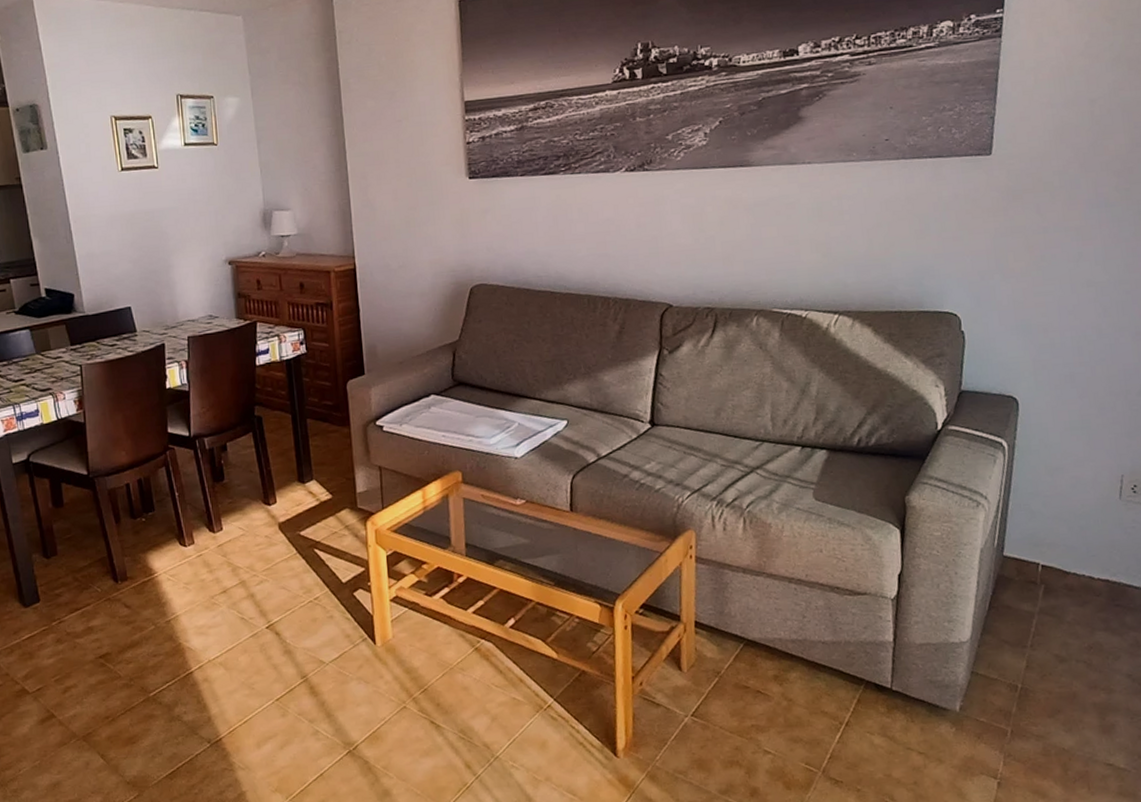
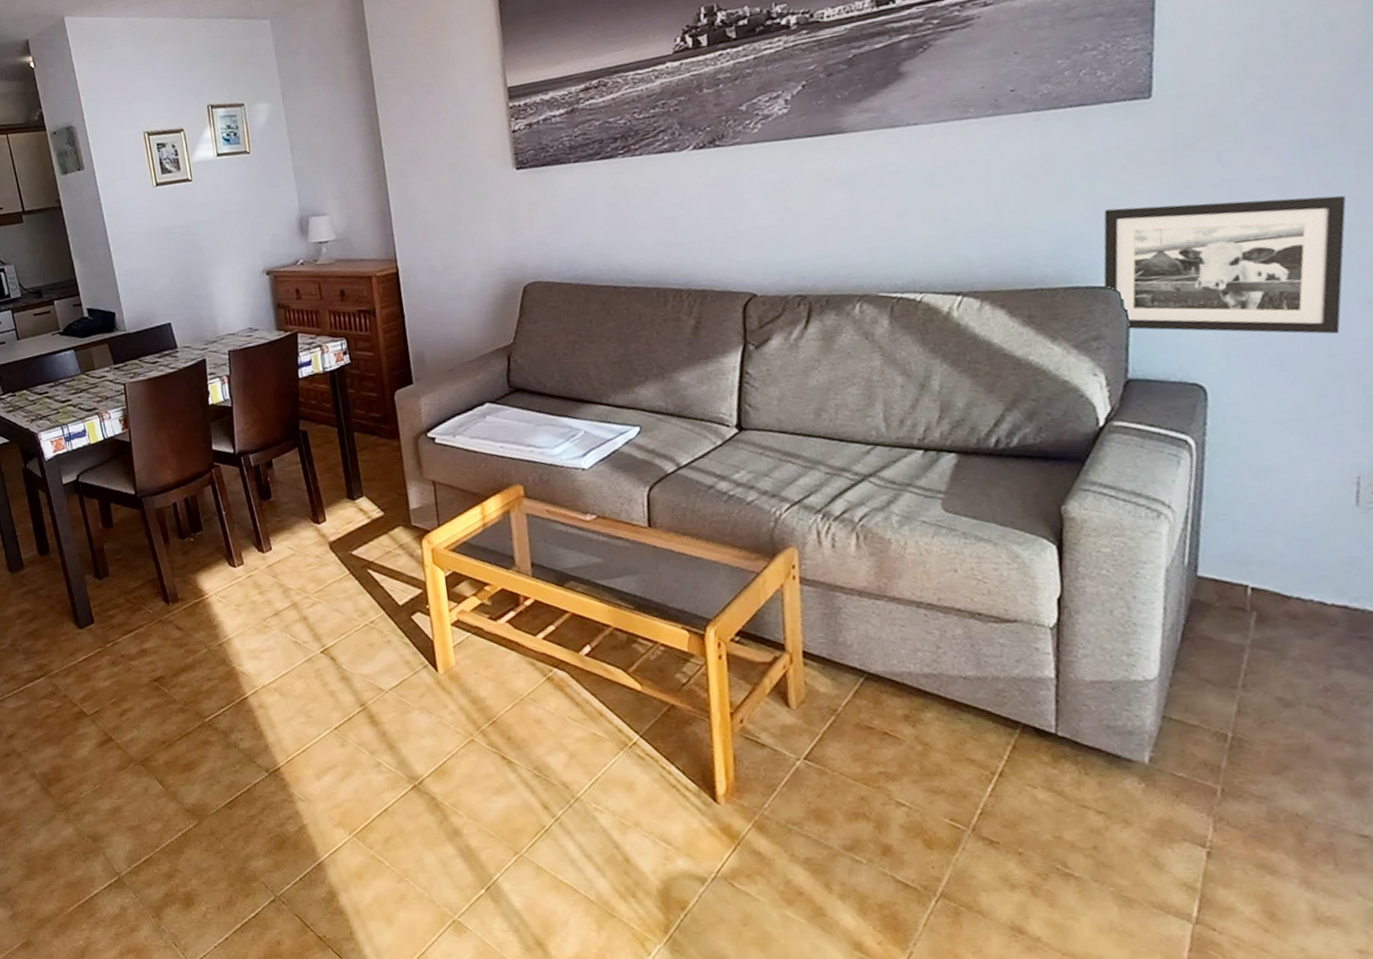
picture frame: none [947,246,1126,359] -> present [1103,195,1346,335]

